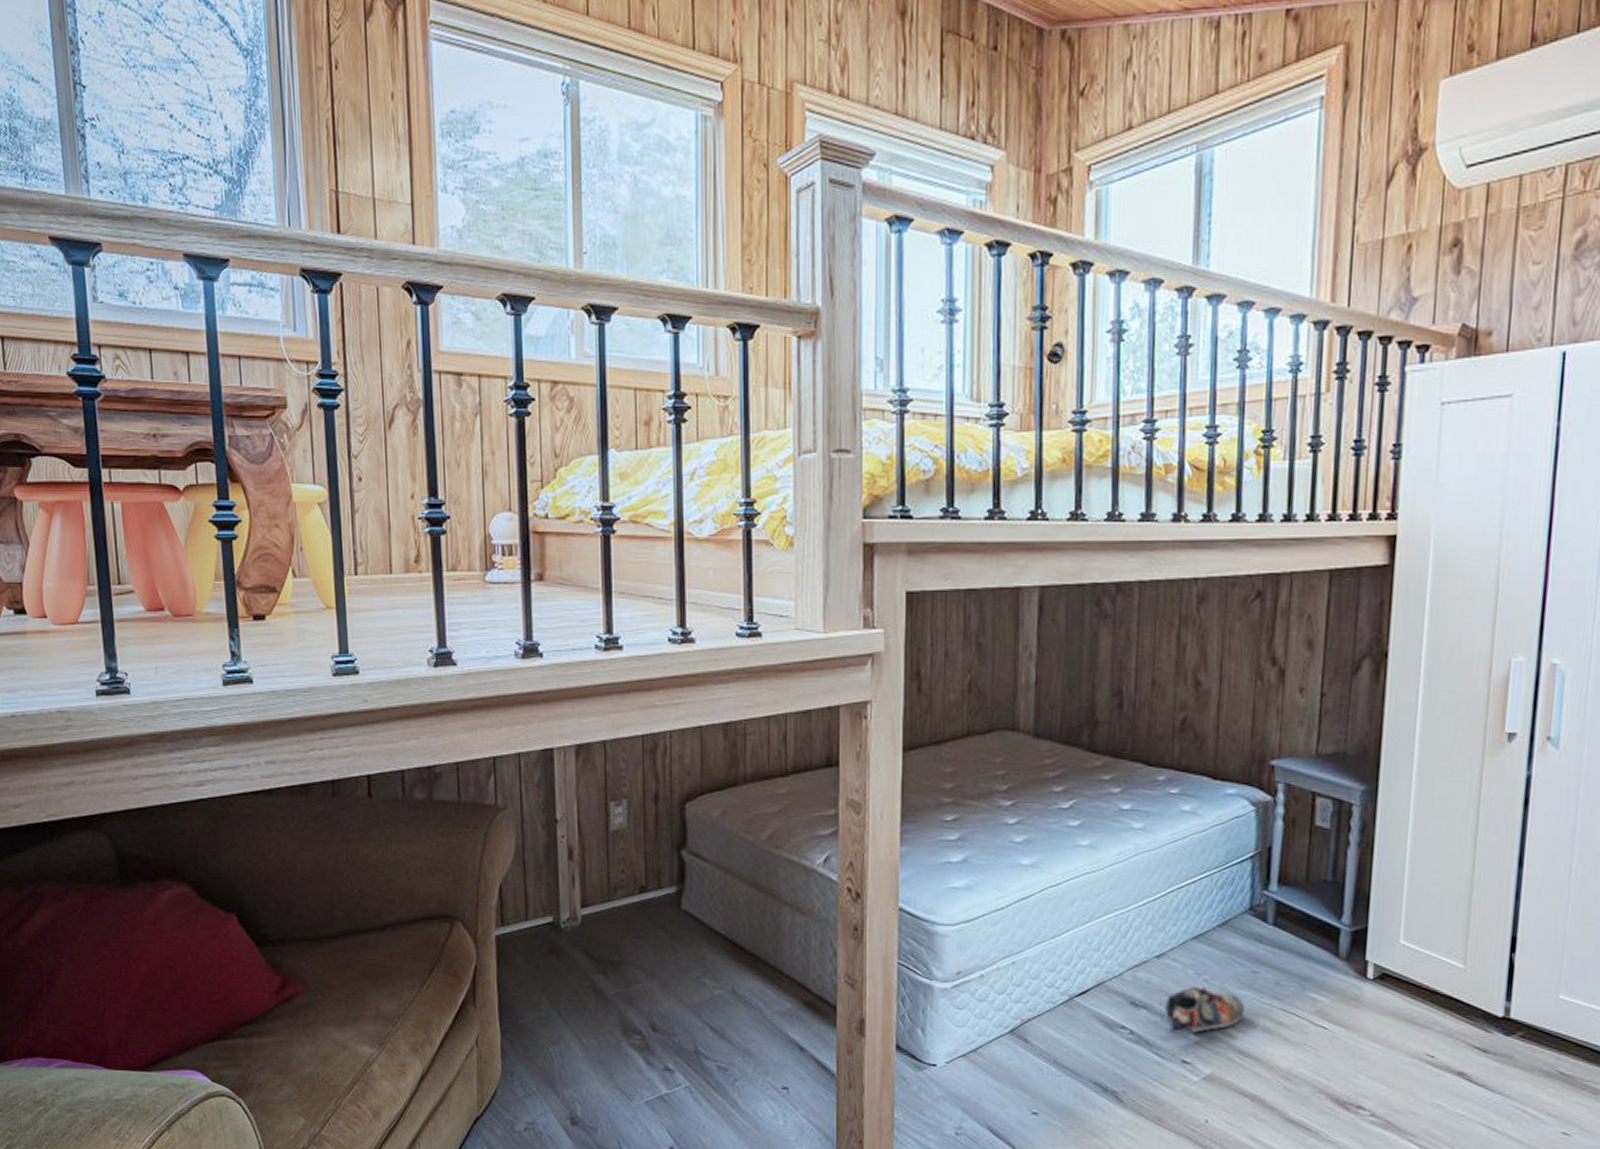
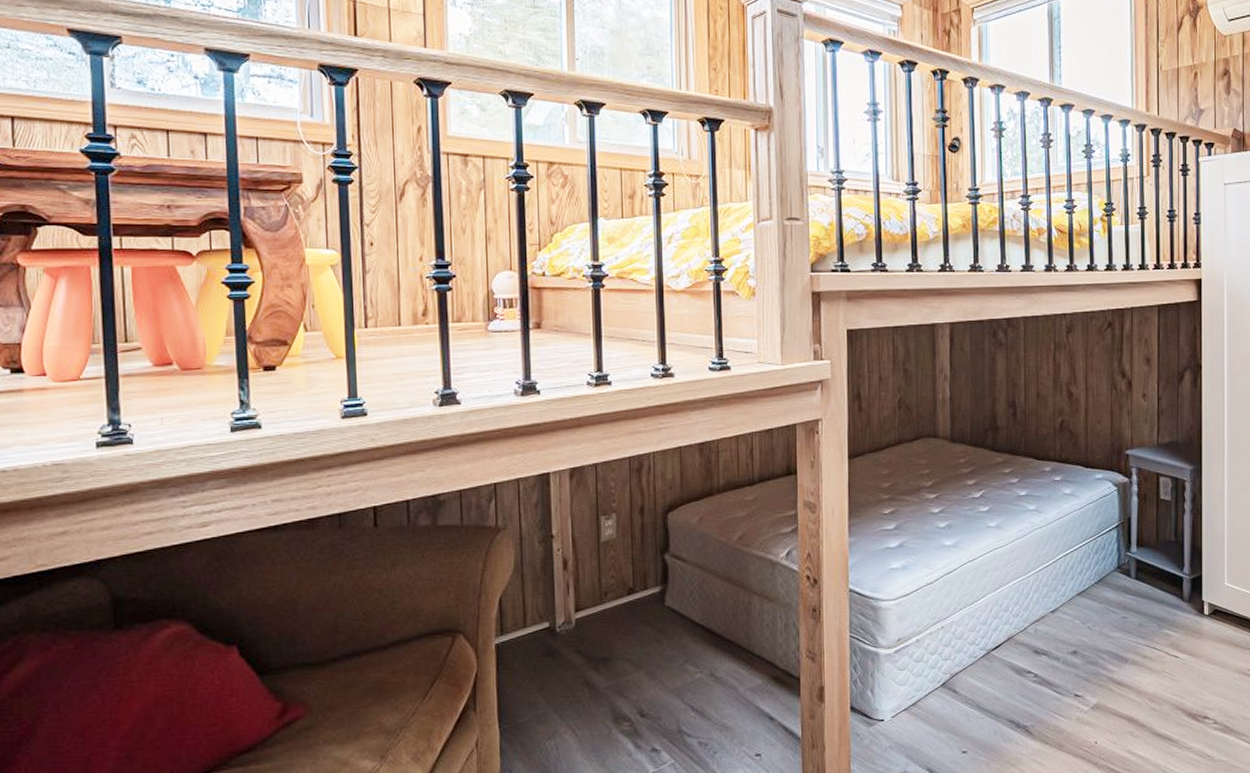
shoe: present [1164,986,1245,1035] -> none [1059,632,1119,674]

